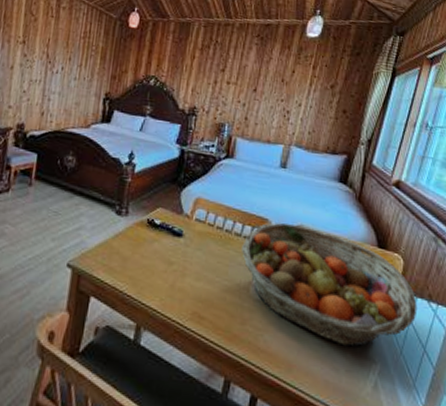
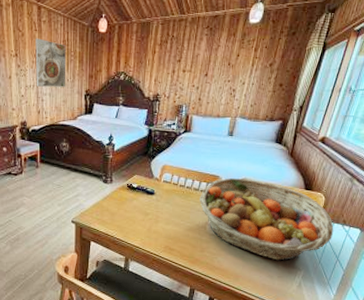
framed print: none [43,25,87,87] -> present [35,38,66,87]

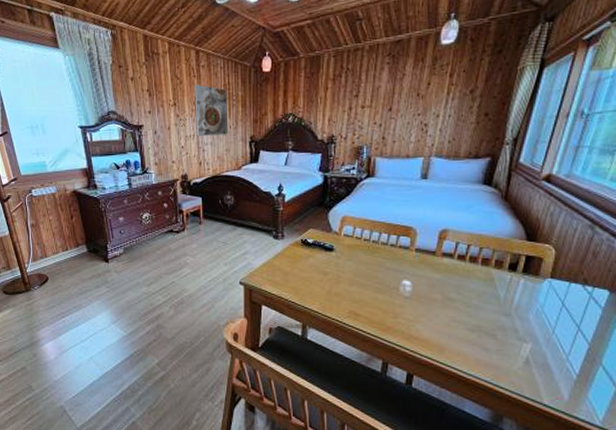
fruit basket: present [200,177,334,261] -> none [389,228,571,330]

